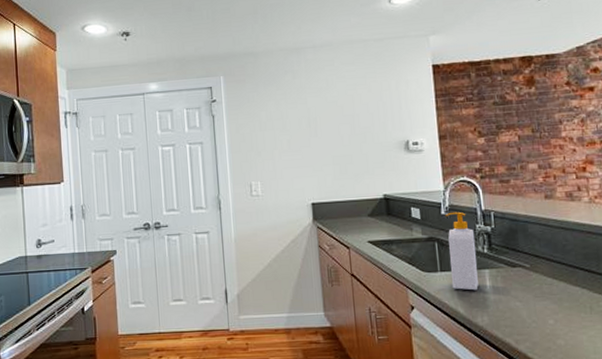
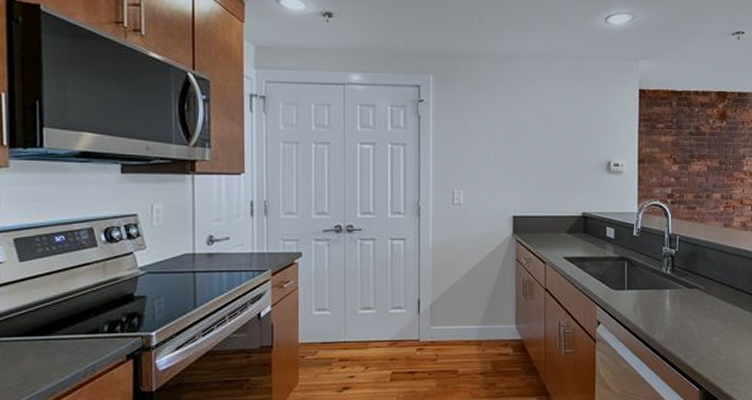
soap bottle: present [445,211,479,291] -> none [636,233,661,309]

